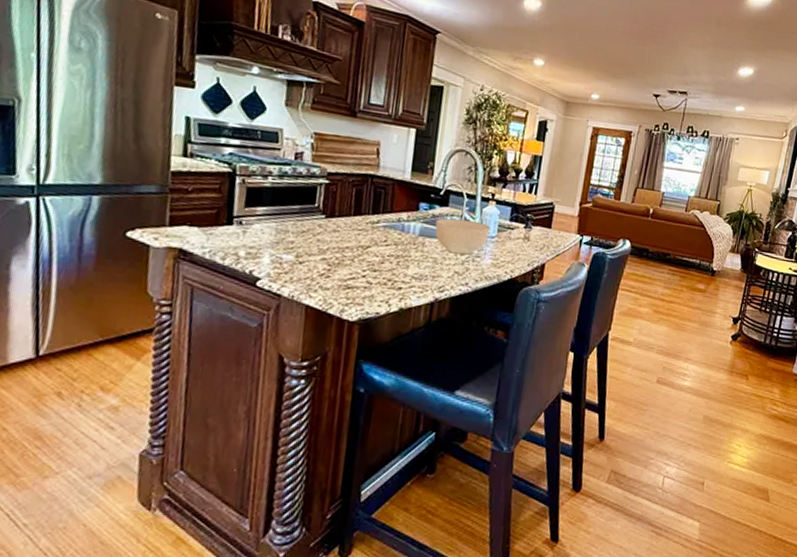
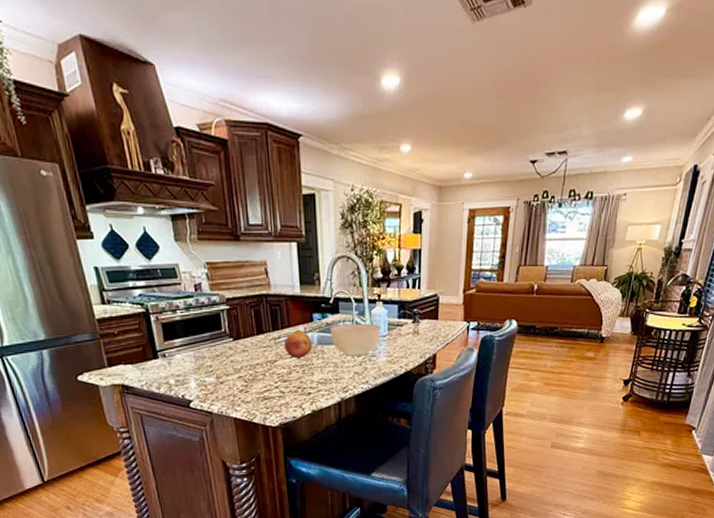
fruit: none [381,217,414,248] -> present [283,330,313,358]

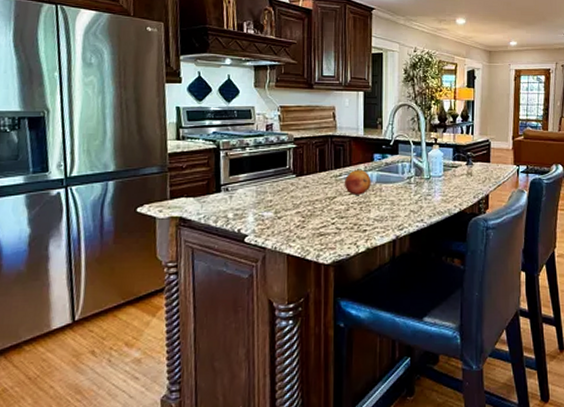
bowl: present [329,323,381,356] -> none [388,164,437,195]

